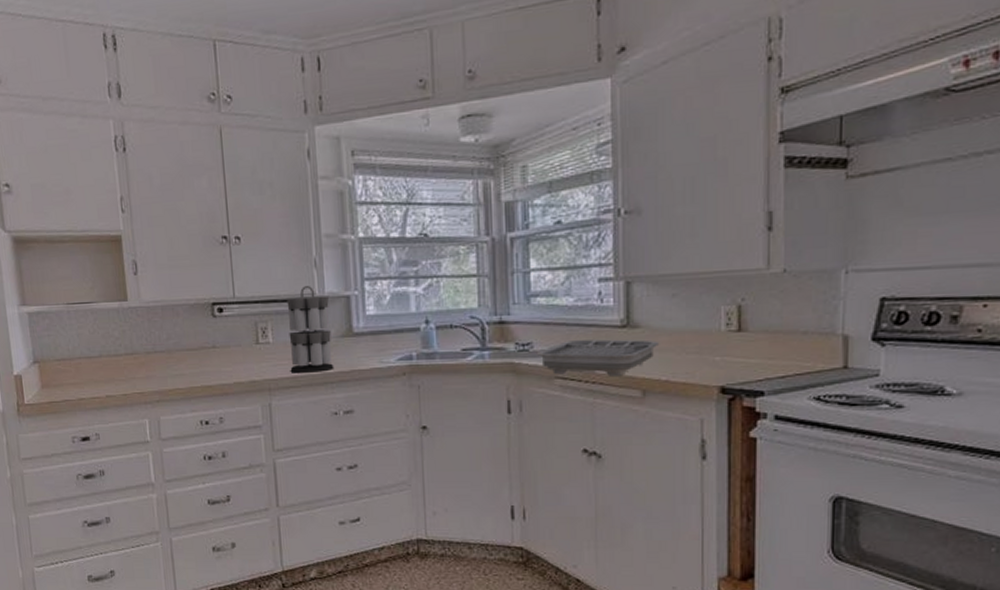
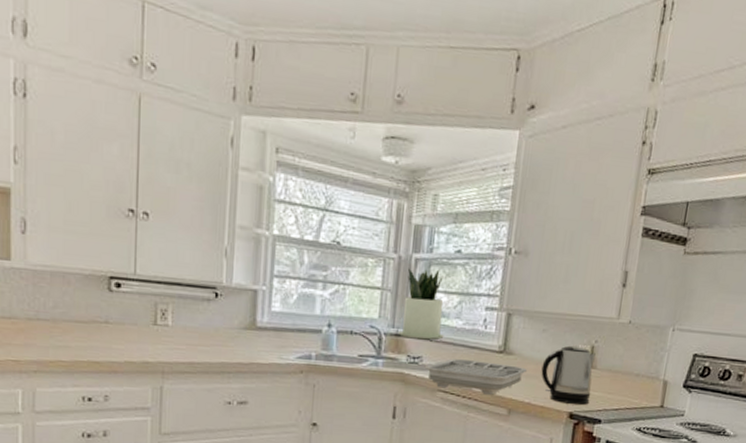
spice rack: present [286,286,334,374] -> none [187,274,236,362]
planter: none [502,245,554,325] -> present [398,268,444,341]
kettle: none [677,308,745,378] -> present [541,345,596,406]

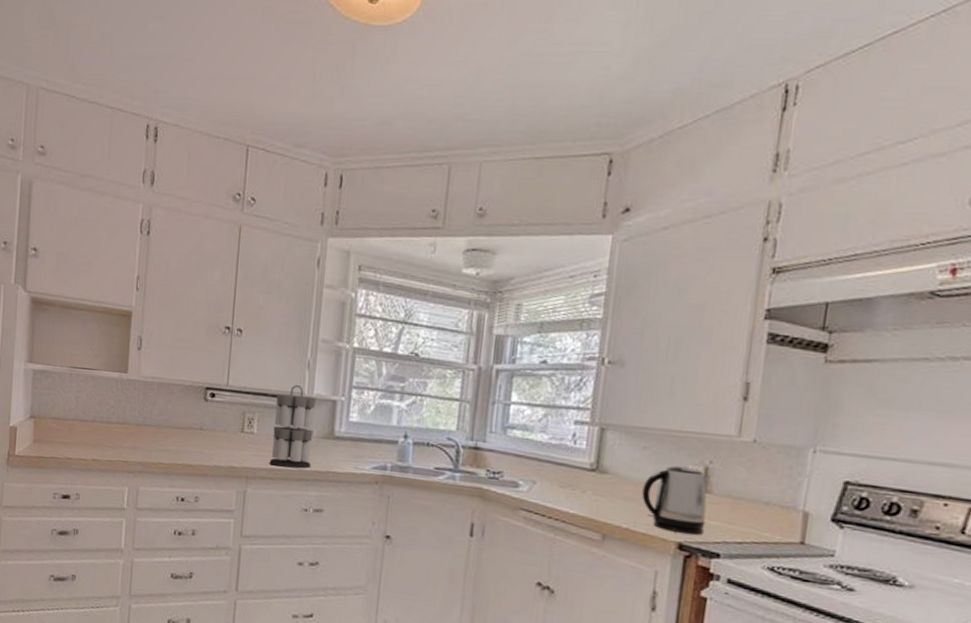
spice rack: none [187,274,236,362] -> present [269,385,316,469]
planter: present [398,268,444,341] -> none [477,379,528,456]
dish rack: present [424,359,527,396] -> none [505,475,624,519]

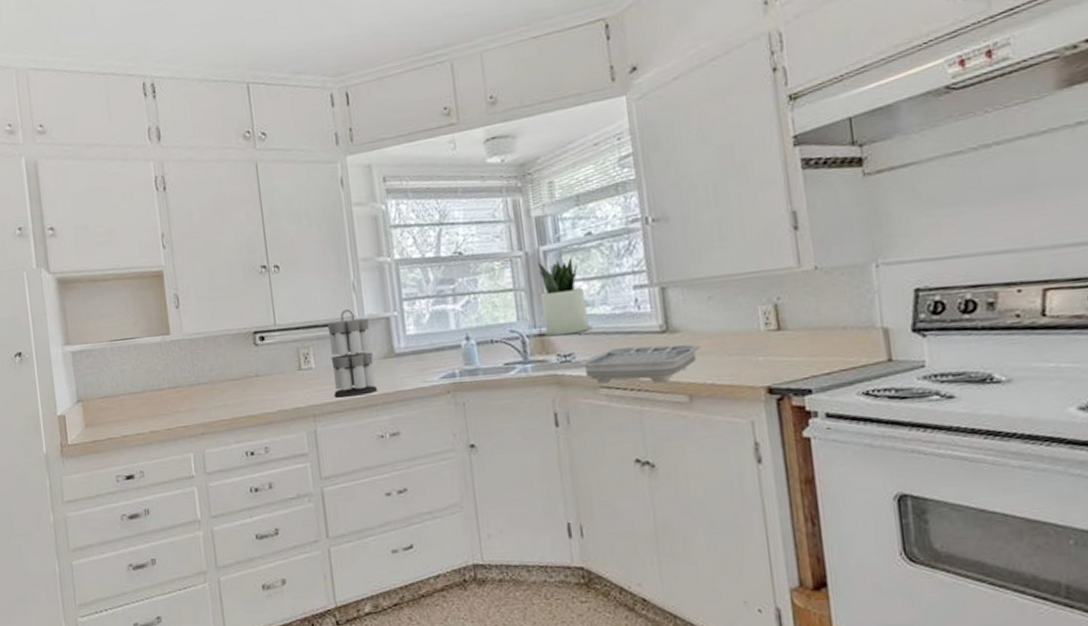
planter: none [477,379,528,456] -> present [538,257,594,337]
dish rack: none [505,475,624,519] -> present [579,344,700,385]
kettle: present [642,465,711,536] -> none [717,307,790,379]

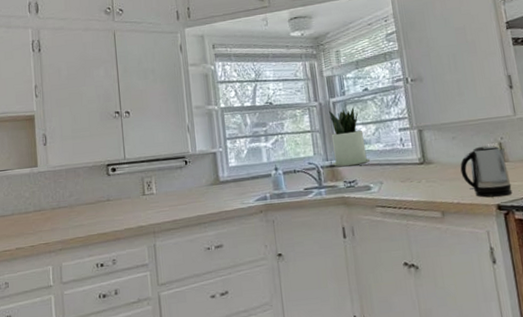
spice rack: present [327,309,378,398] -> none [166,146,206,218]
dish rack: present [579,344,700,385] -> none [360,172,448,204]
kettle: none [717,307,790,379] -> present [460,145,513,198]

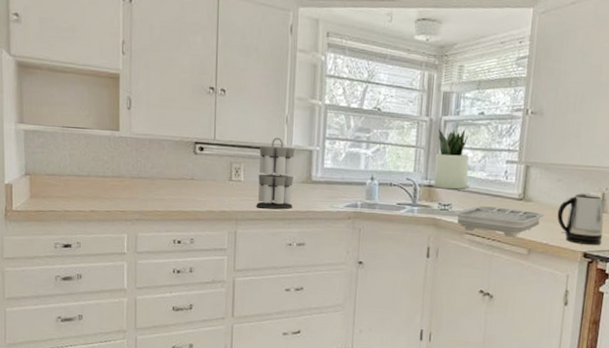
spice rack: none [166,146,206,218] -> present [256,138,295,210]
dish rack: none [360,172,448,204] -> present [453,206,544,238]

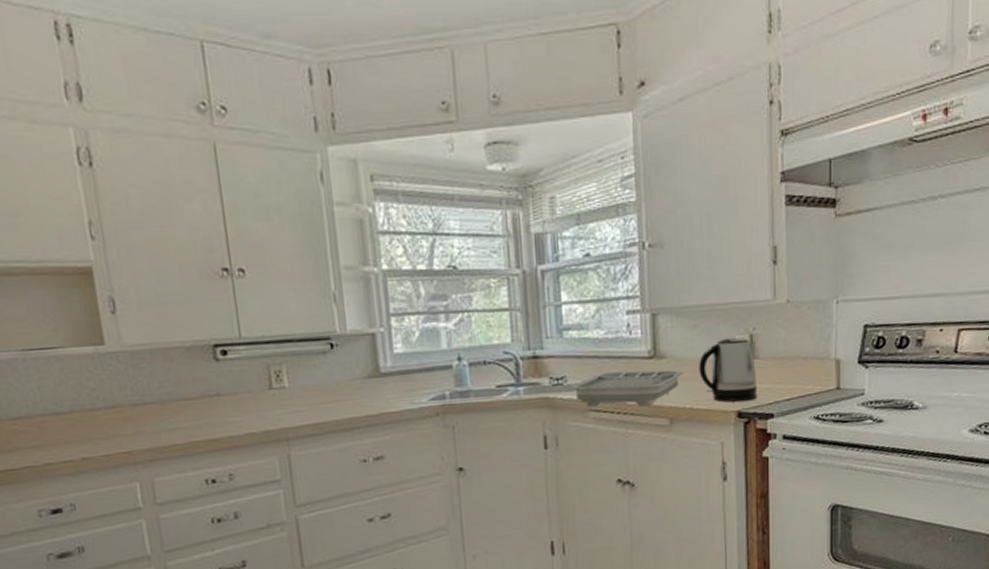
spice rack: present [256,138,295,210] -> none [303,323,361,420]
planter: present [430,128,471,190] -> none [535,278,586,359]

